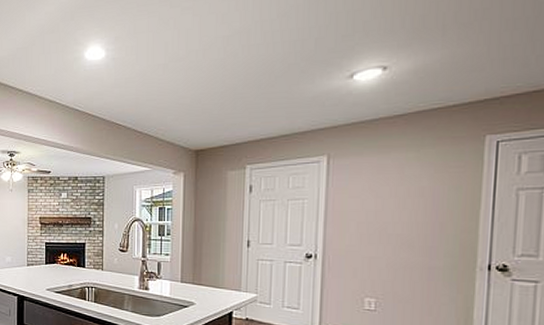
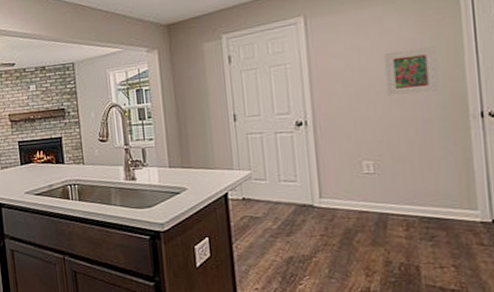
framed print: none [397,198,453,241] -> present [383,46,439,96]

